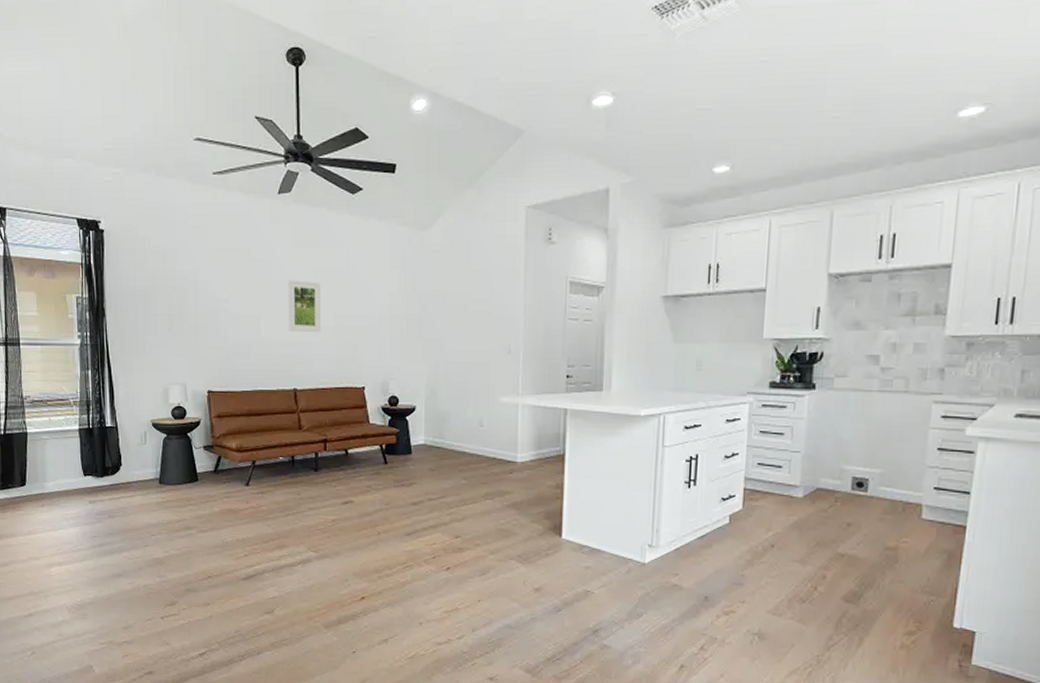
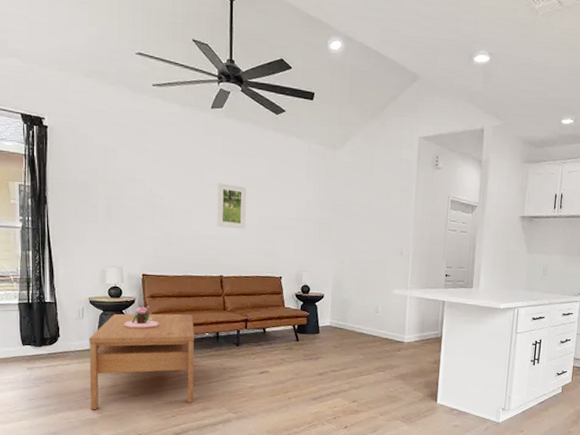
coffee table: none [152,435,268,549] -> present [88,313,195,410]
potted plant: none [189,427,228,455] -> present [123,305,160,329]

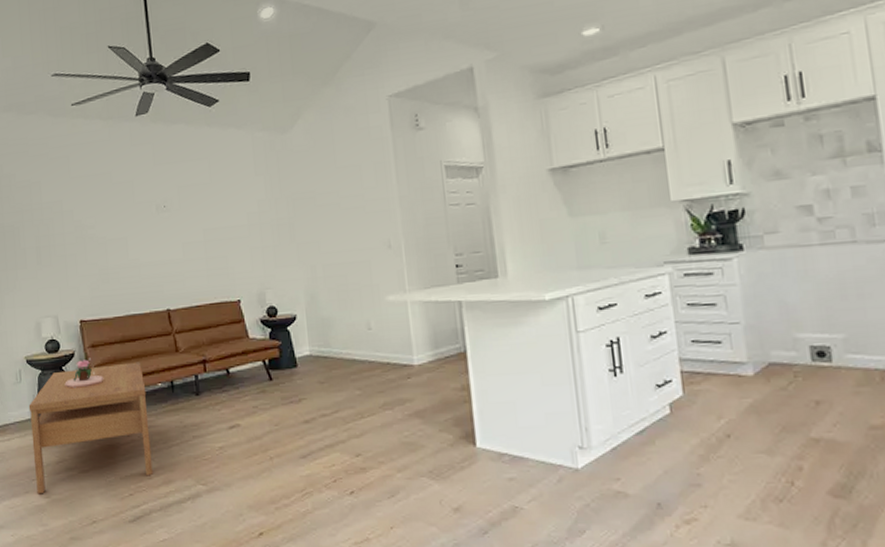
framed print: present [217,183,246,230] -> none [152,197,190,251]

